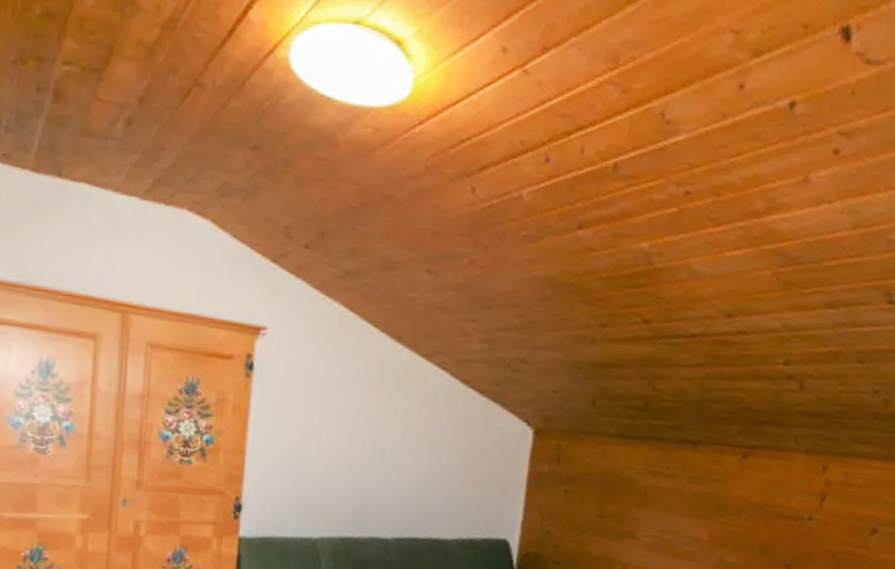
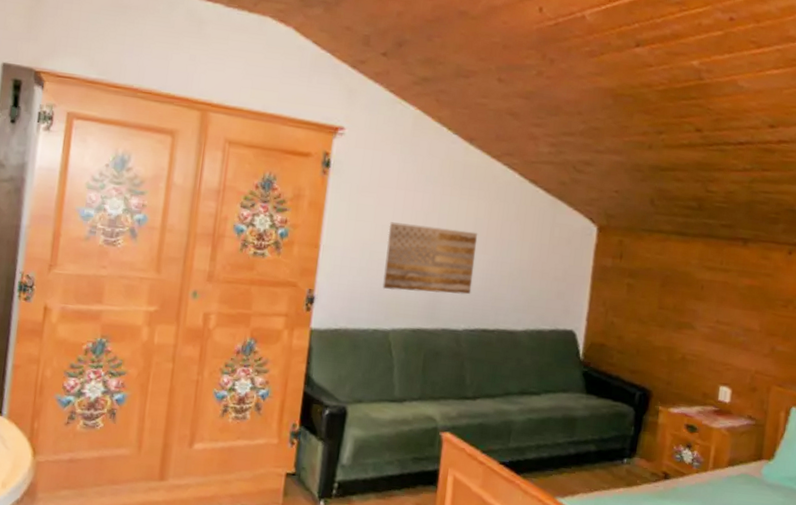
wall art: none [310,427,407,502] -> present [382,222,478,295]

